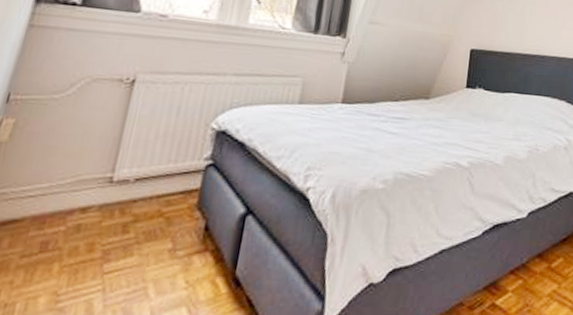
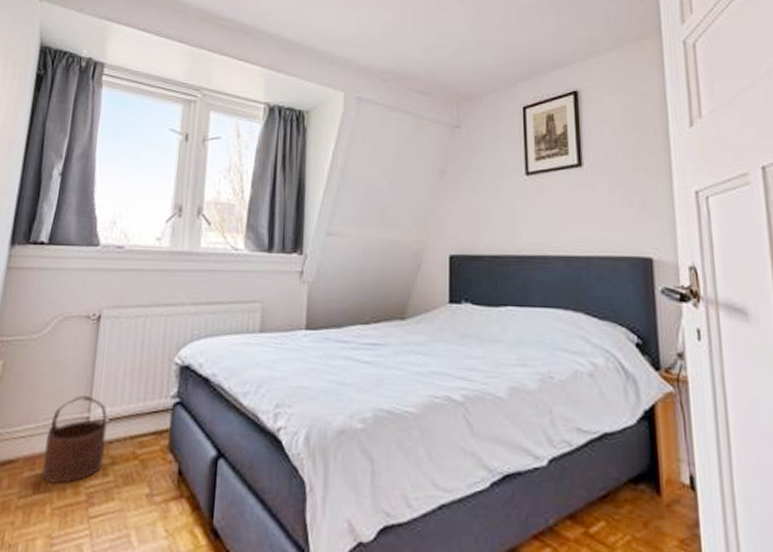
wooden bucket: none [51,156,134,242] -> present [42,396,108,484]

